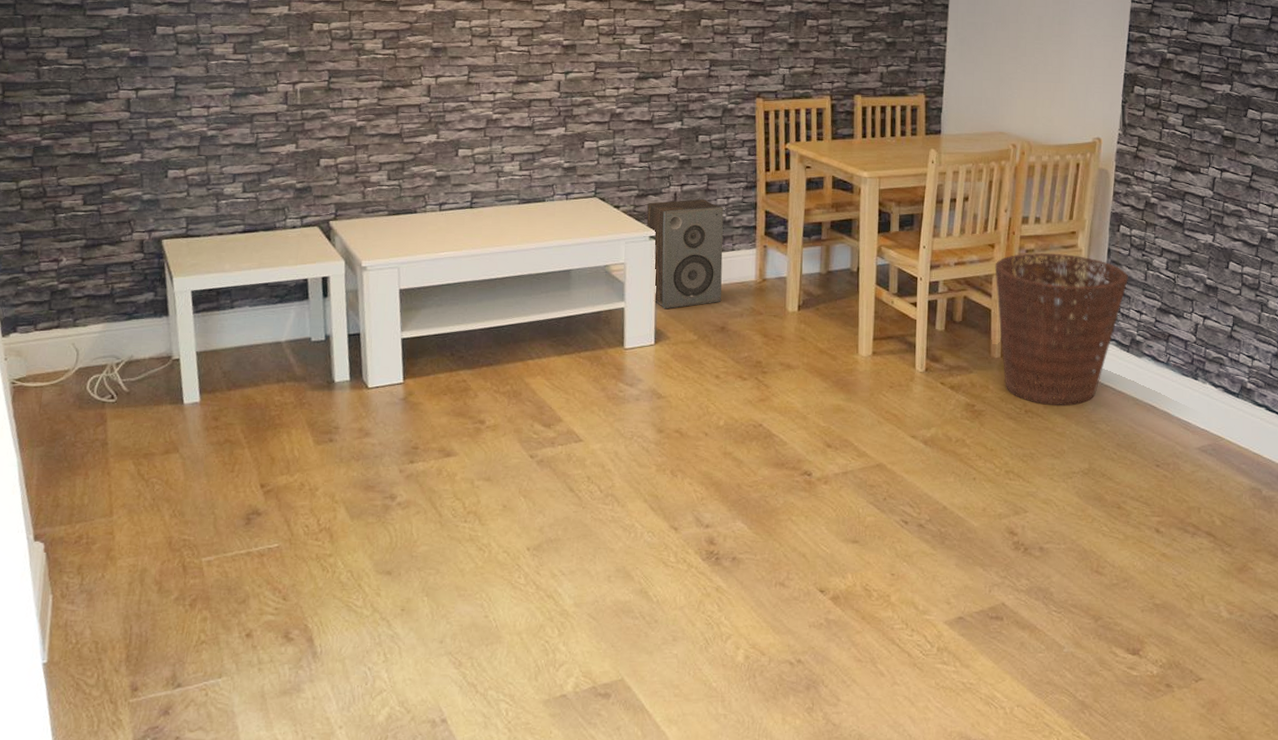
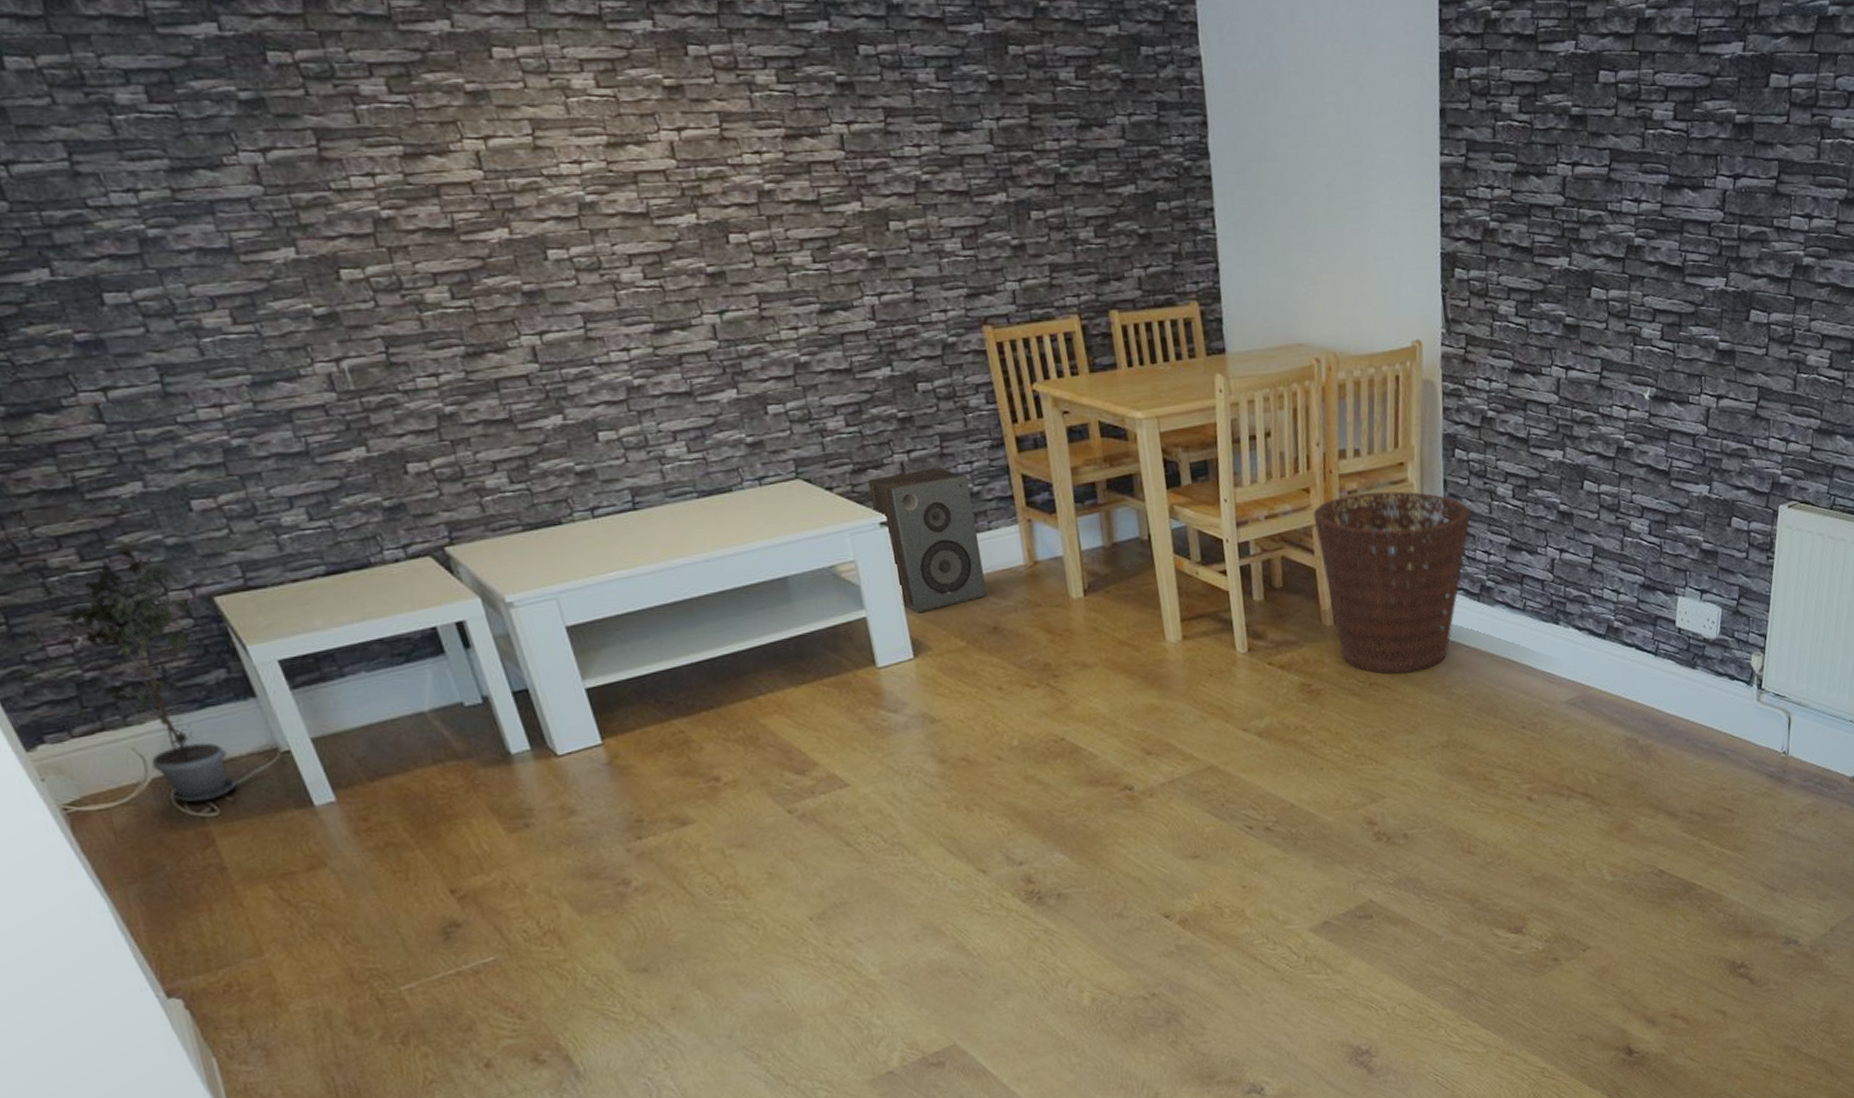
potted plant: none [49,199,148,390] -> present [55,548,237,803]

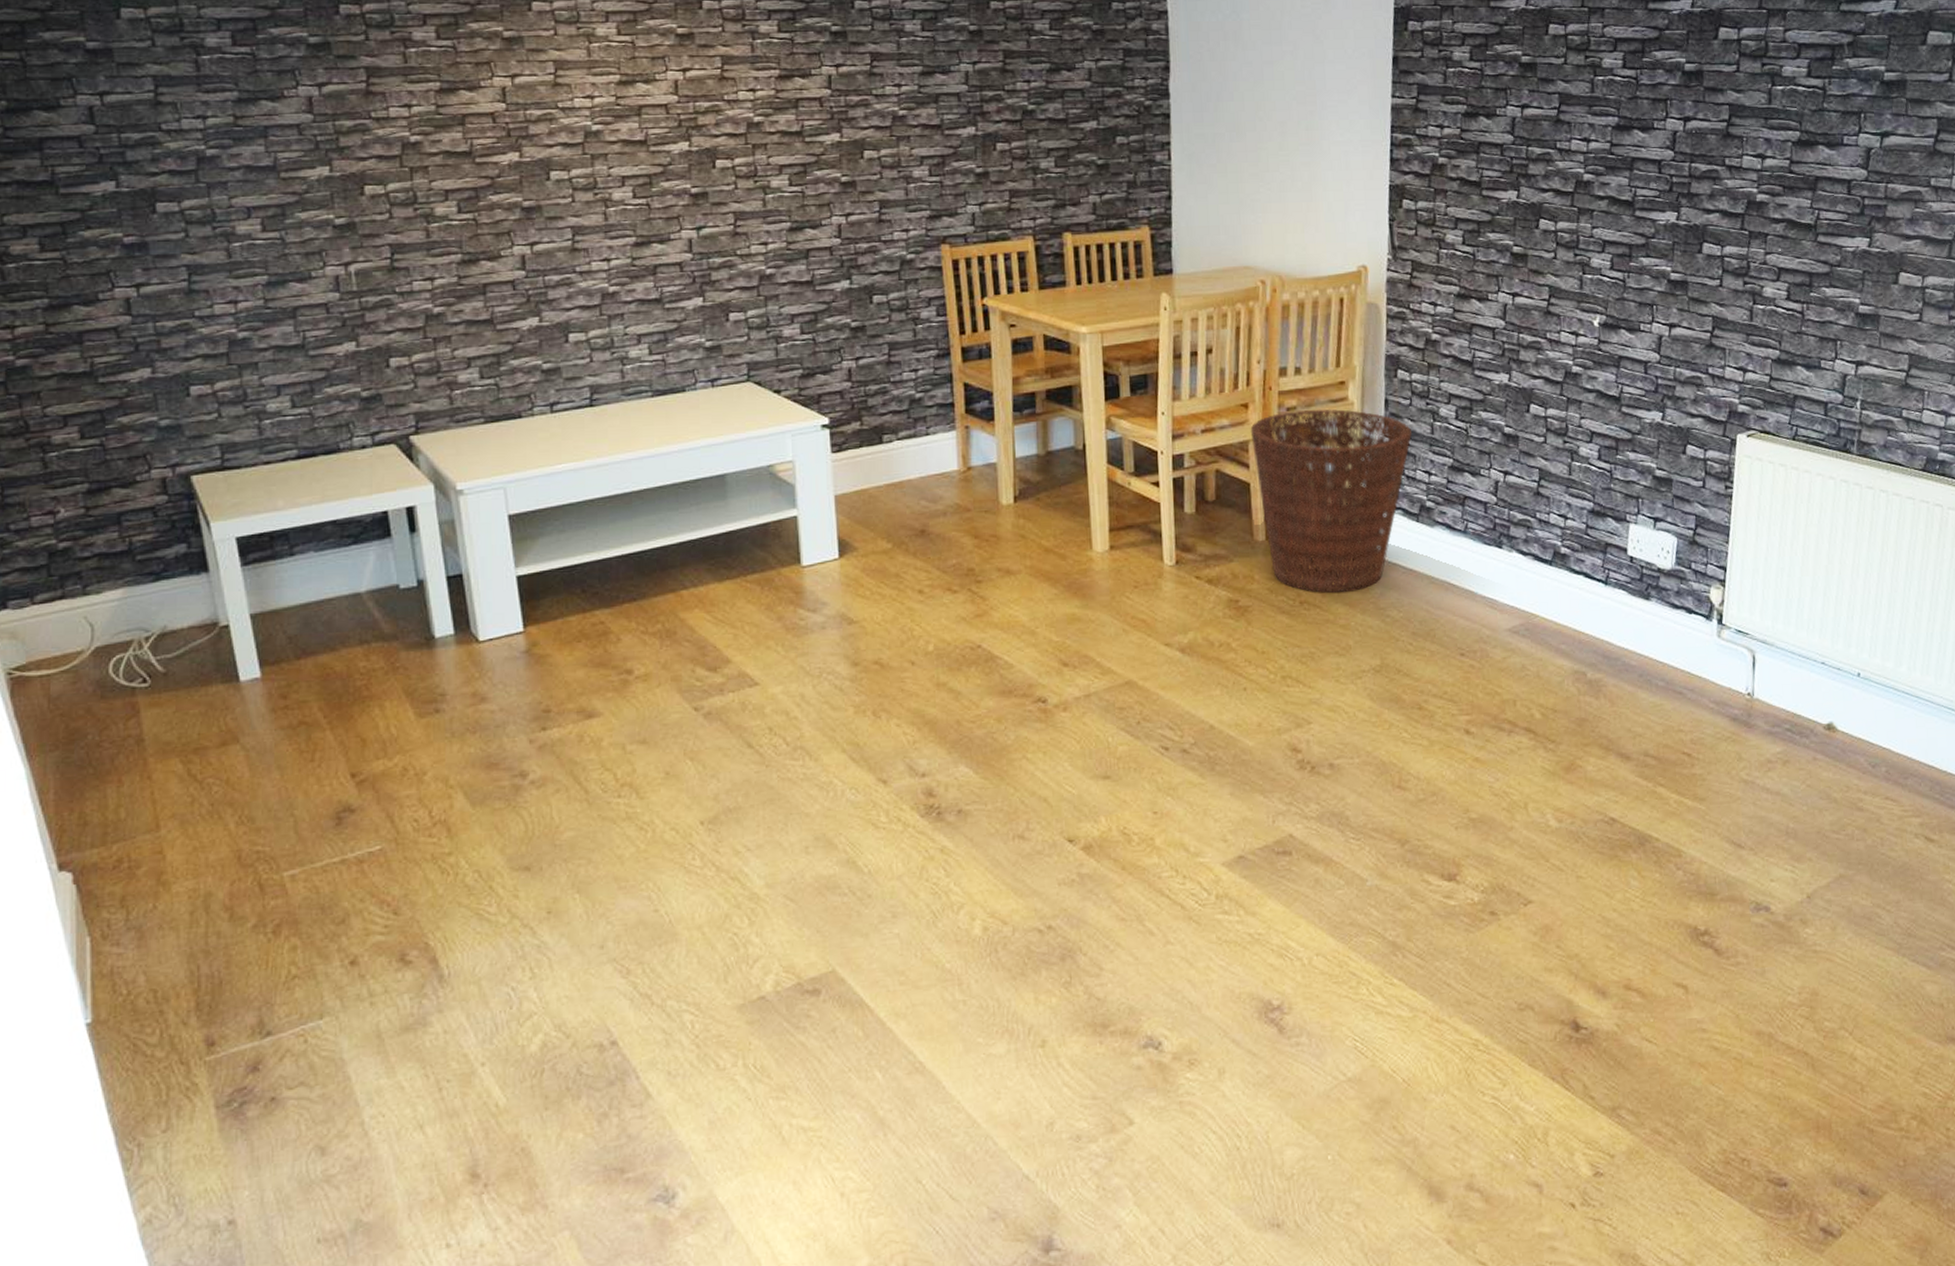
potted plant: present [55,548,237,803] -> none [42,428,173,673]
speaker: present [868,468,988,613] -> none [815,375,919,514]

